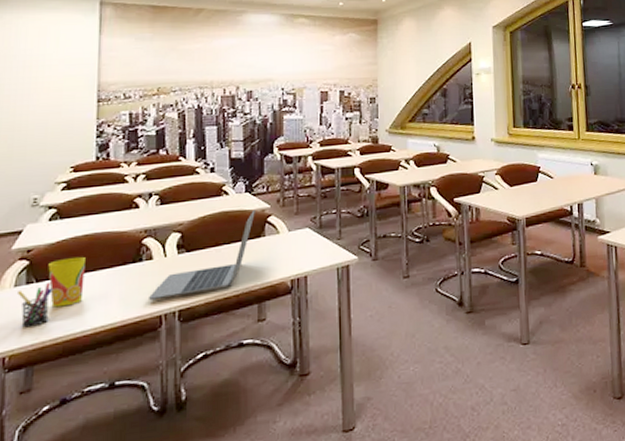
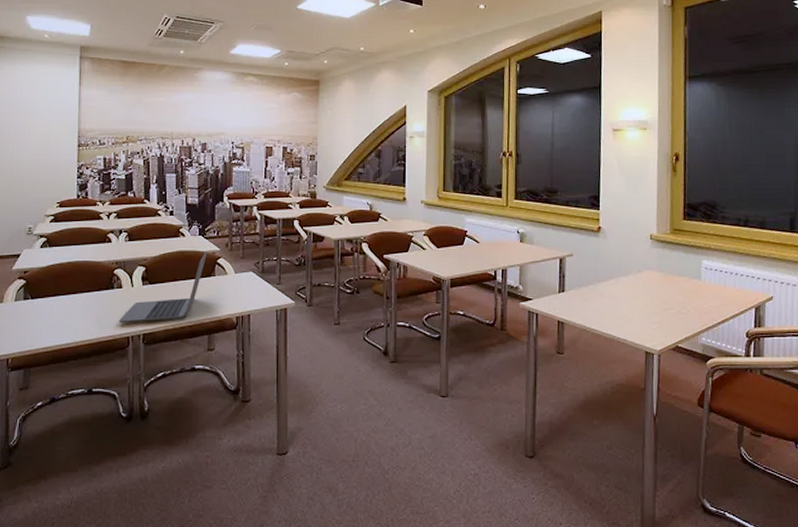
pen holder: present [18,282,52,328] -> none [17,300,43,336]
cup: present [48,256,85,308] -> none [40,280,69,322]

